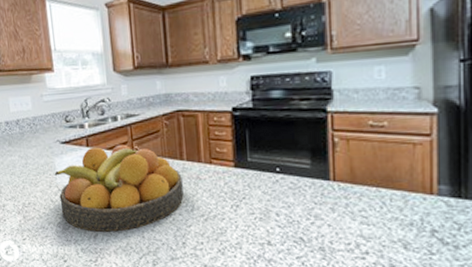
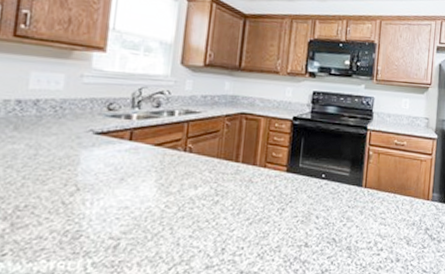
fruit bowl: present [54,144,184,232] -> none [74,141,234,240]

